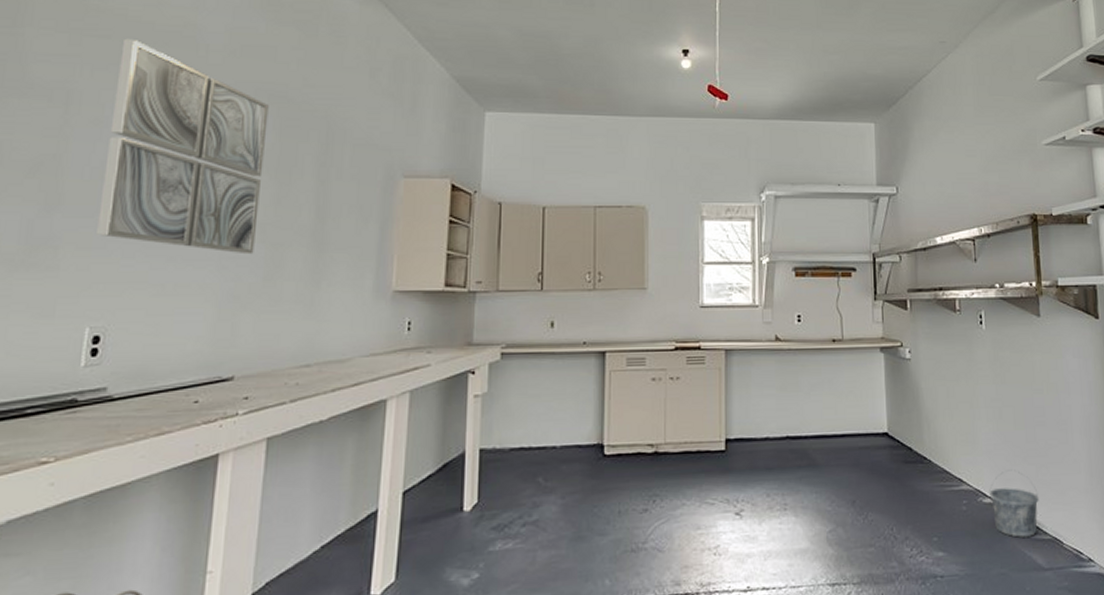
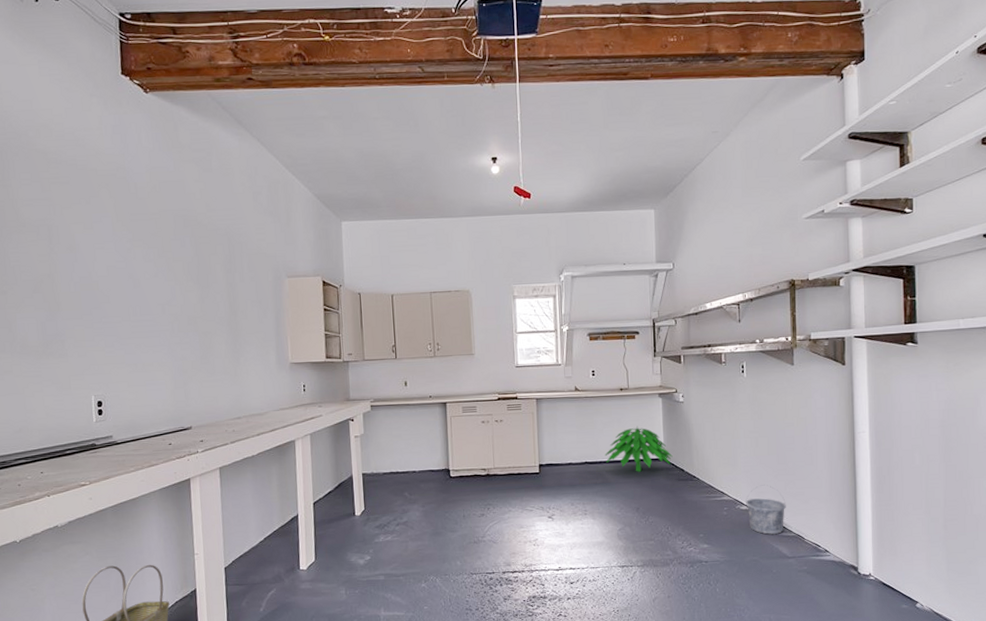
wall art: present [97,38,269,255] -> none [78,183,191,341]
indoor plant: none [812,389,898,451] -> present [605,426,673,472]

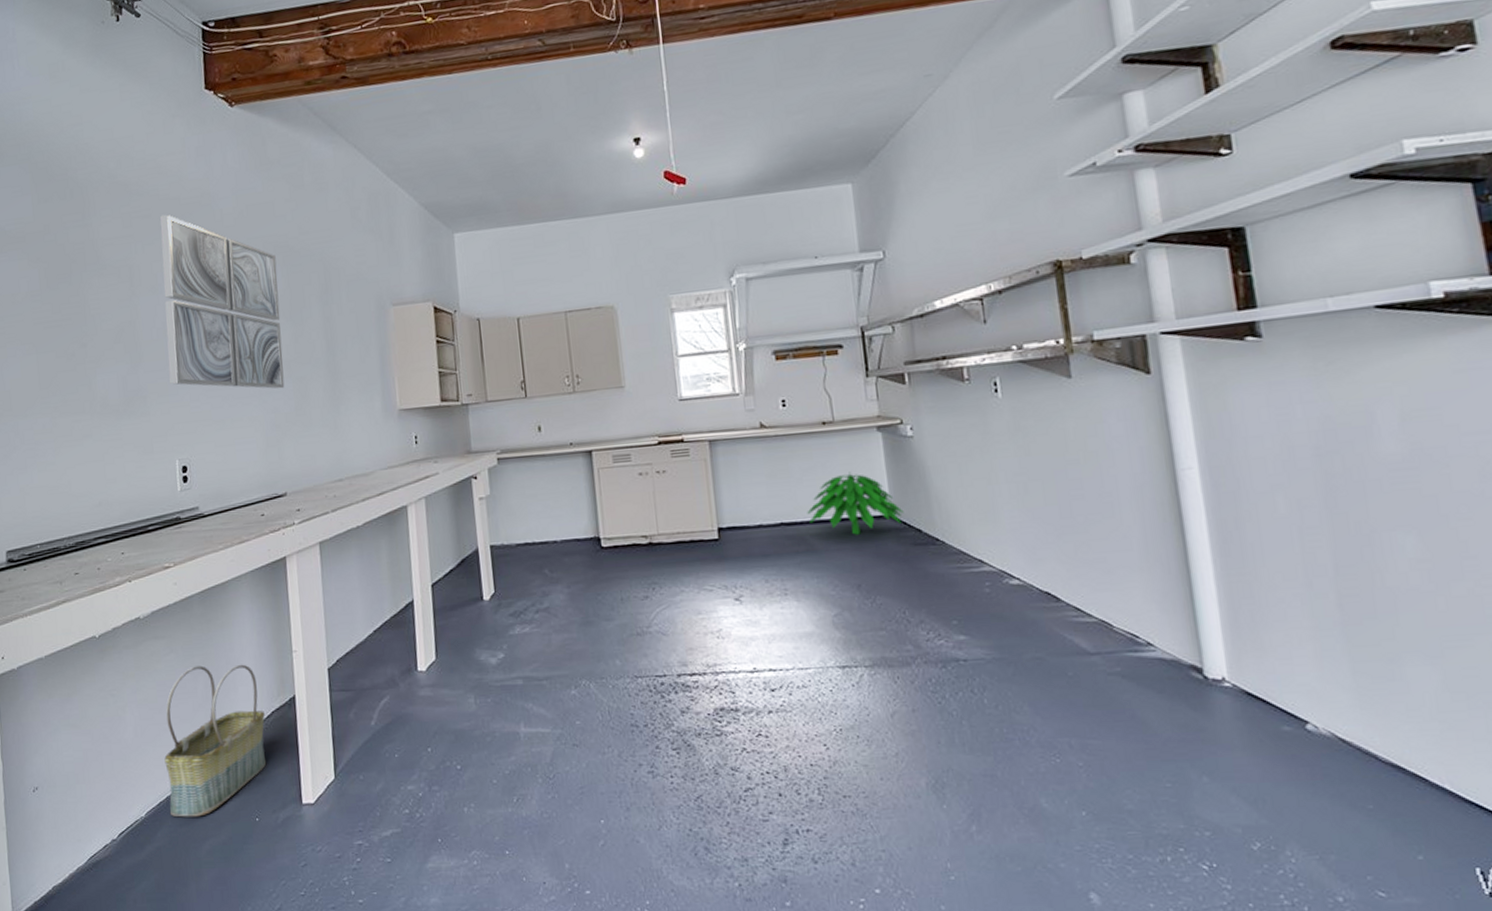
wall art: none [78,183,191,341] -> present [160,214,285,389]
bucket: present [746,484,786,535] -> none [1016,548,1080,620]

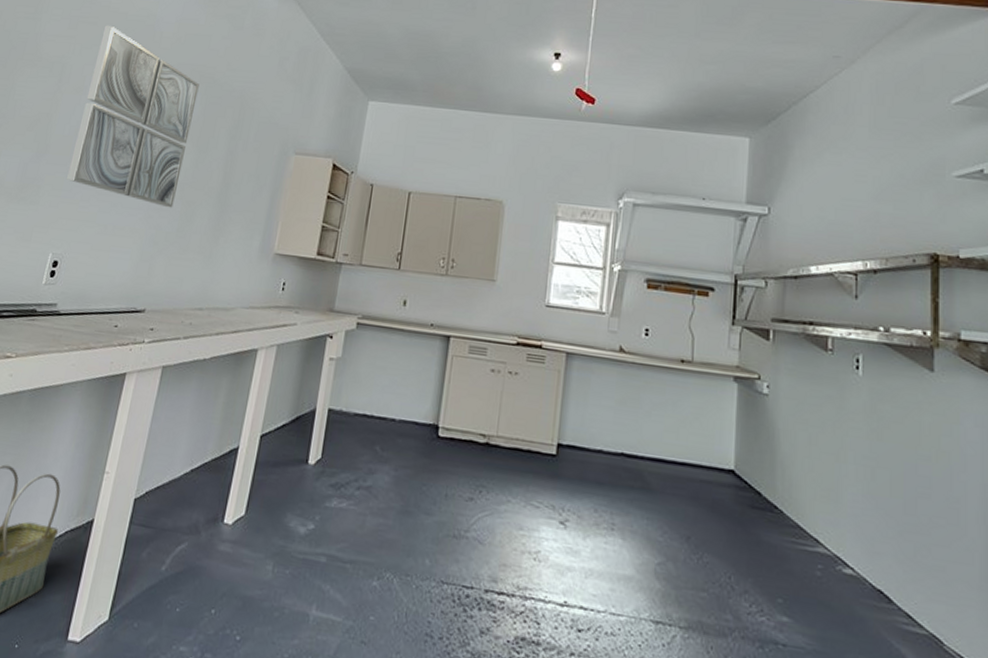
indoor plant: present [807,471,904,535] -> none [649,416,747,484]

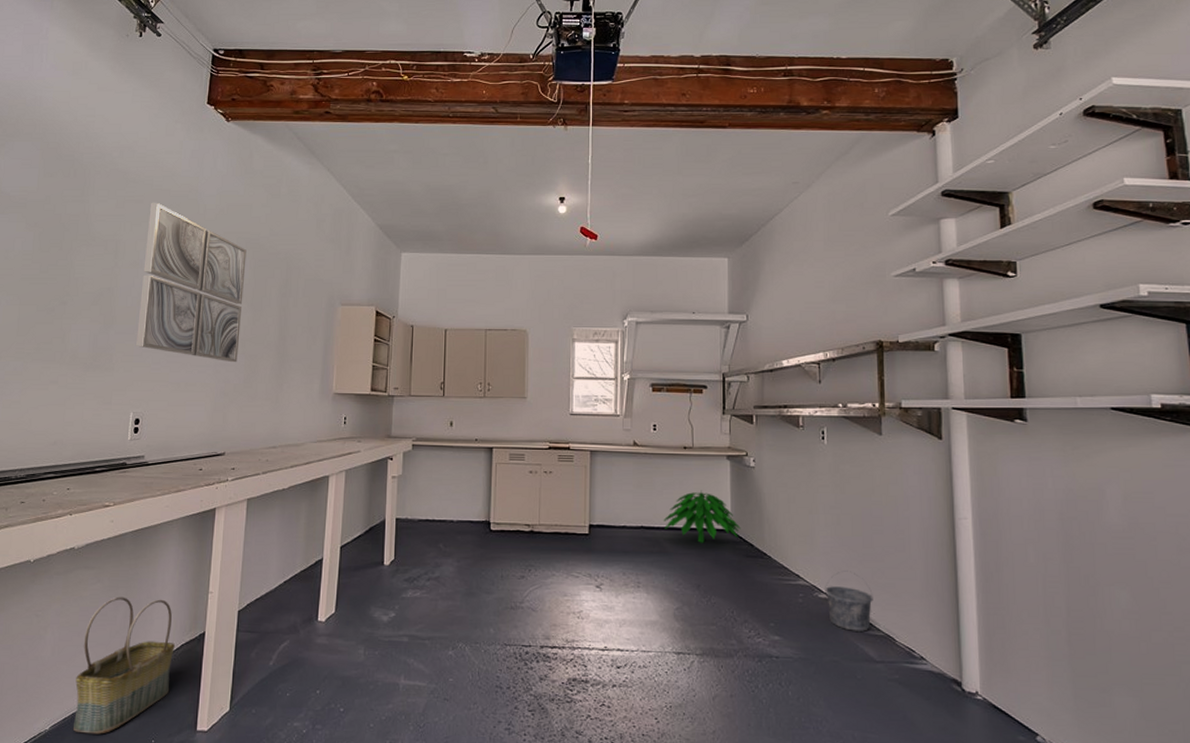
indoor plant: none [649,416,747,484] -> present [663,490,741,543]
bucket: none [851,541,915,626] -> present [825,571,873,632]

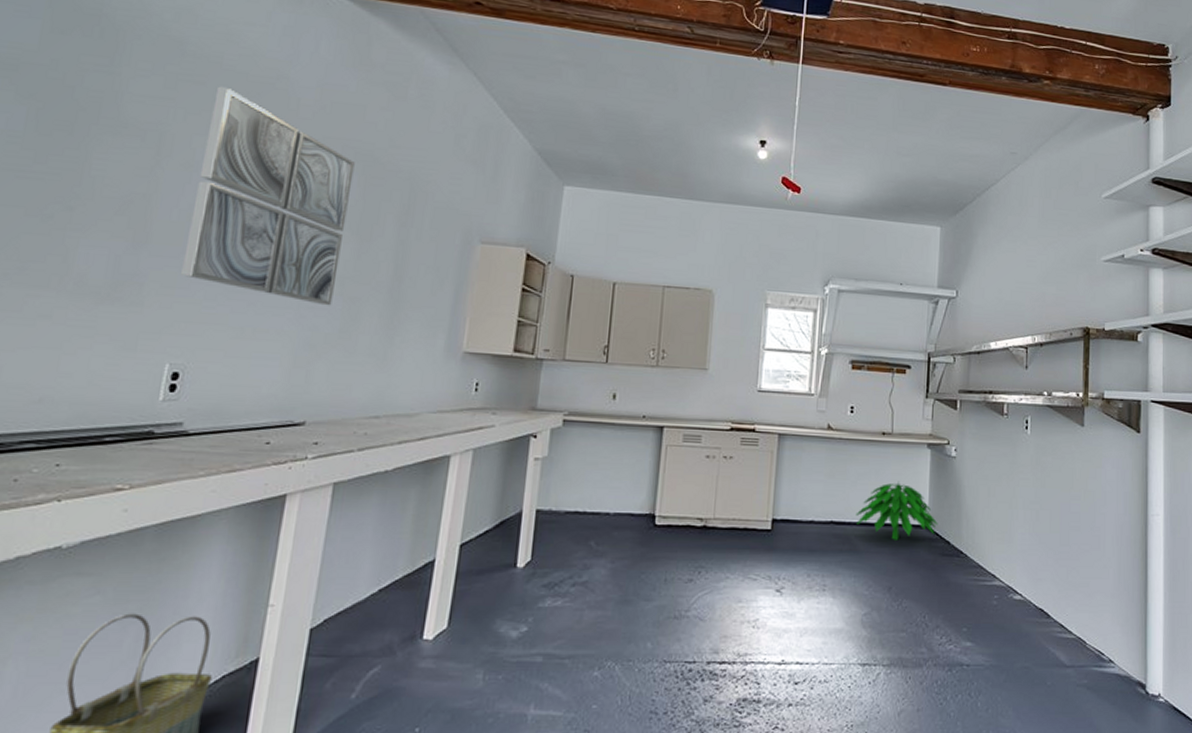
bucket: present [825,571,873,632] -> none [1020,570,1067,635]

